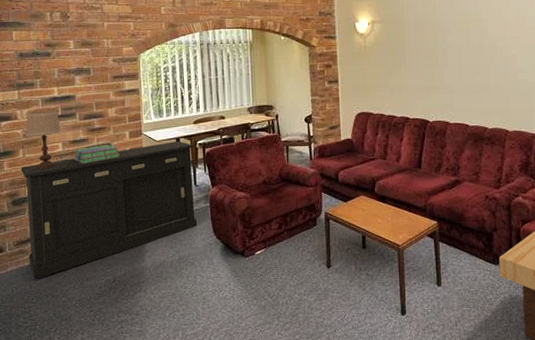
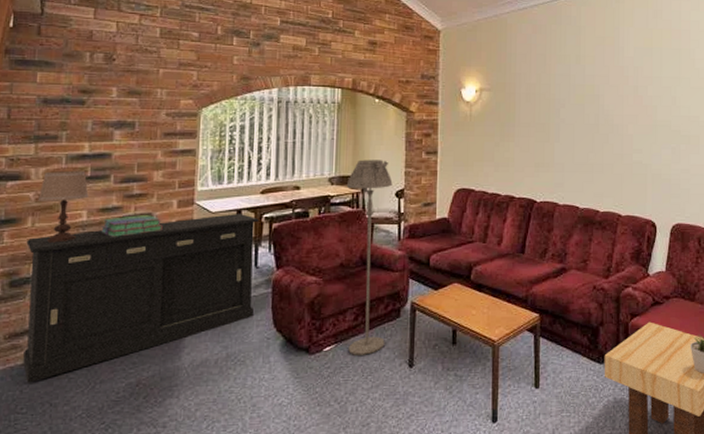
floor lamp: none [262,90,306,258] -> present [346,159,393,355]

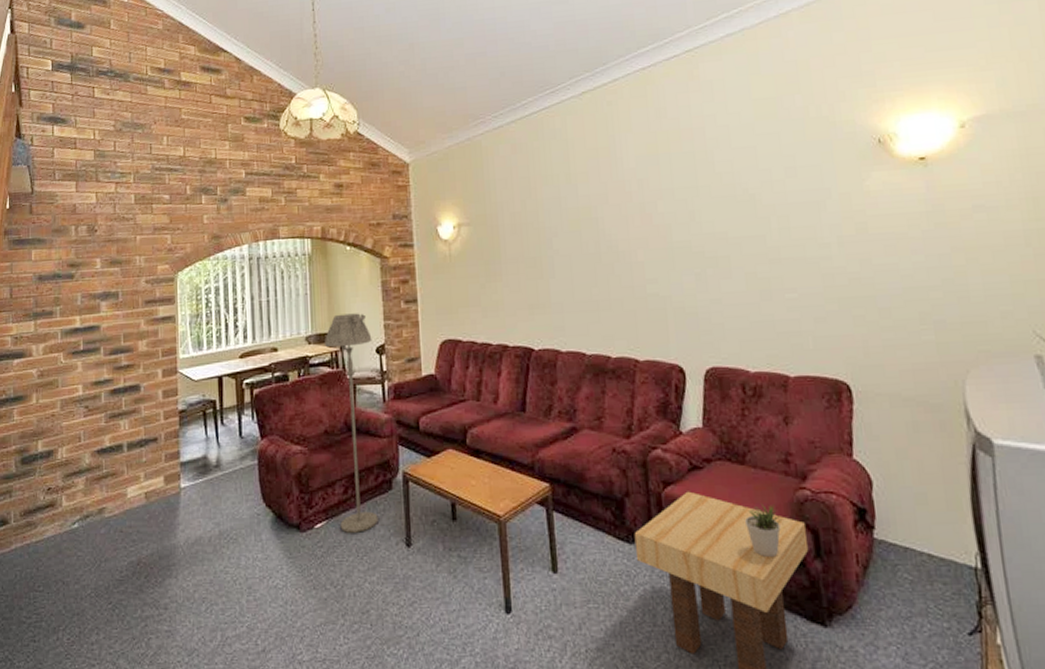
sideboard: present [23,213,259,383] -> none [33,379,242,561]
table lamp: present [38,170,89,243] -> none [40,344,83,419]
stack of books: present [100,214,163,237] -> none [95,385,150,411]

